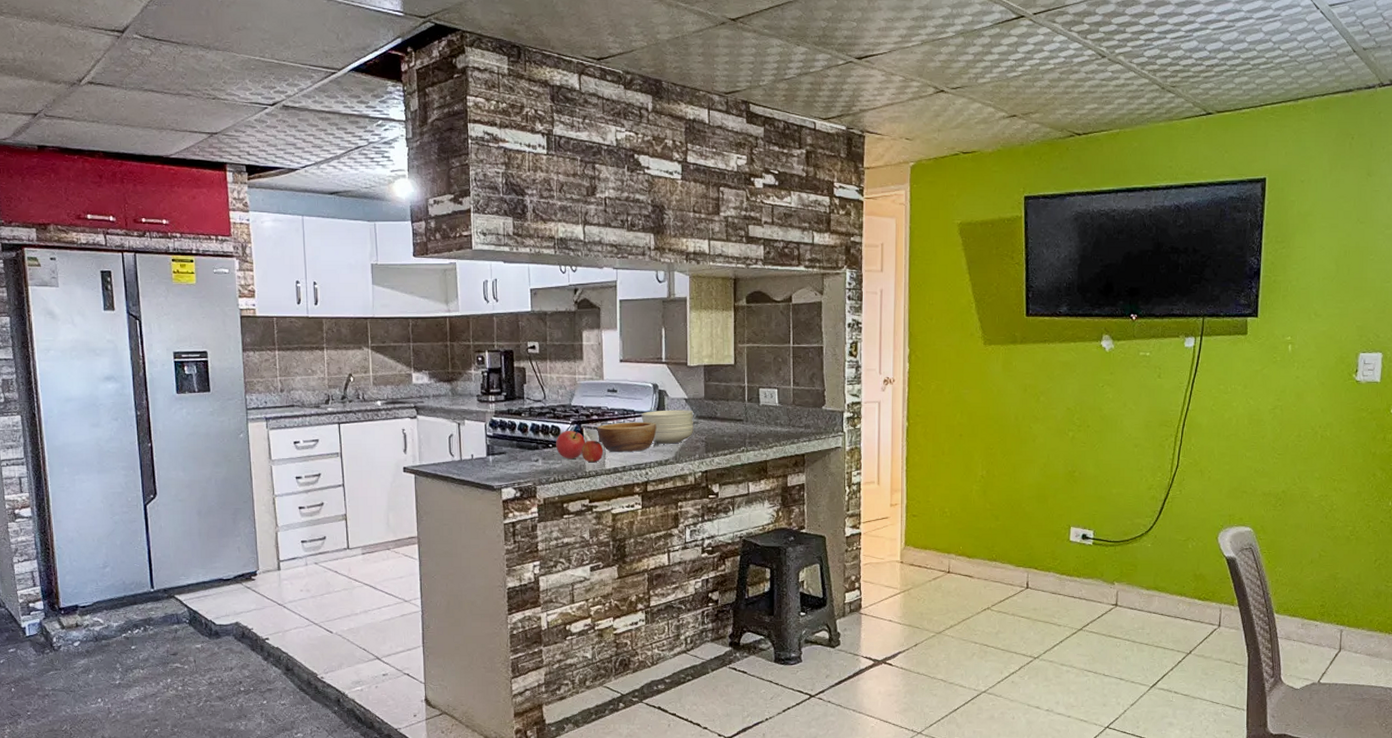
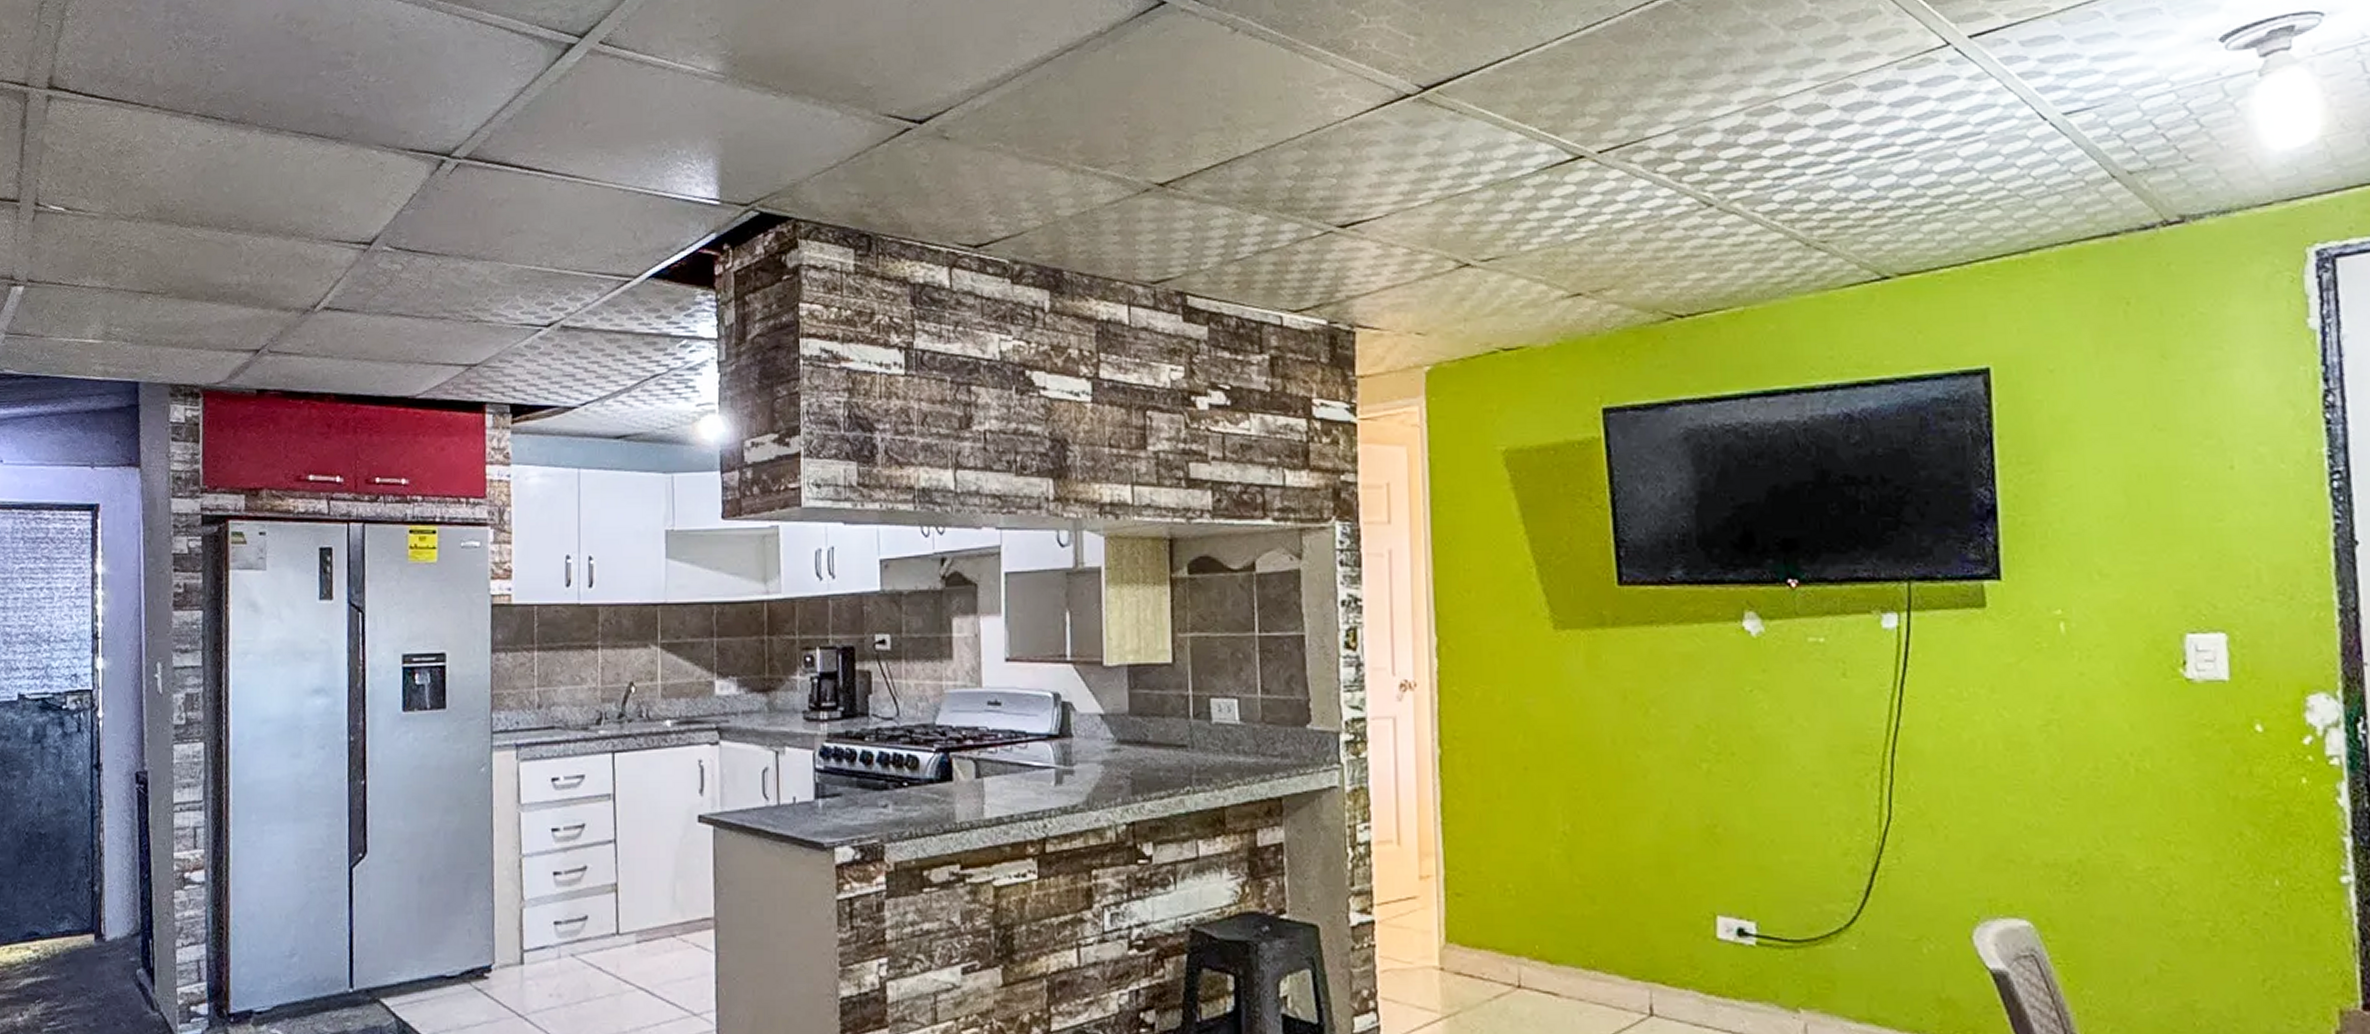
fruit: present [556,430,586,460] -> none [913,761,956,805]
fruit: present [582,441,604,462] -> none [950,777,982,808]
bowl: present [597,422,657,453] -> none [972,749,1059,795]
bowl: present [641,410,694,444] -> none [1036,730,1114,782]

